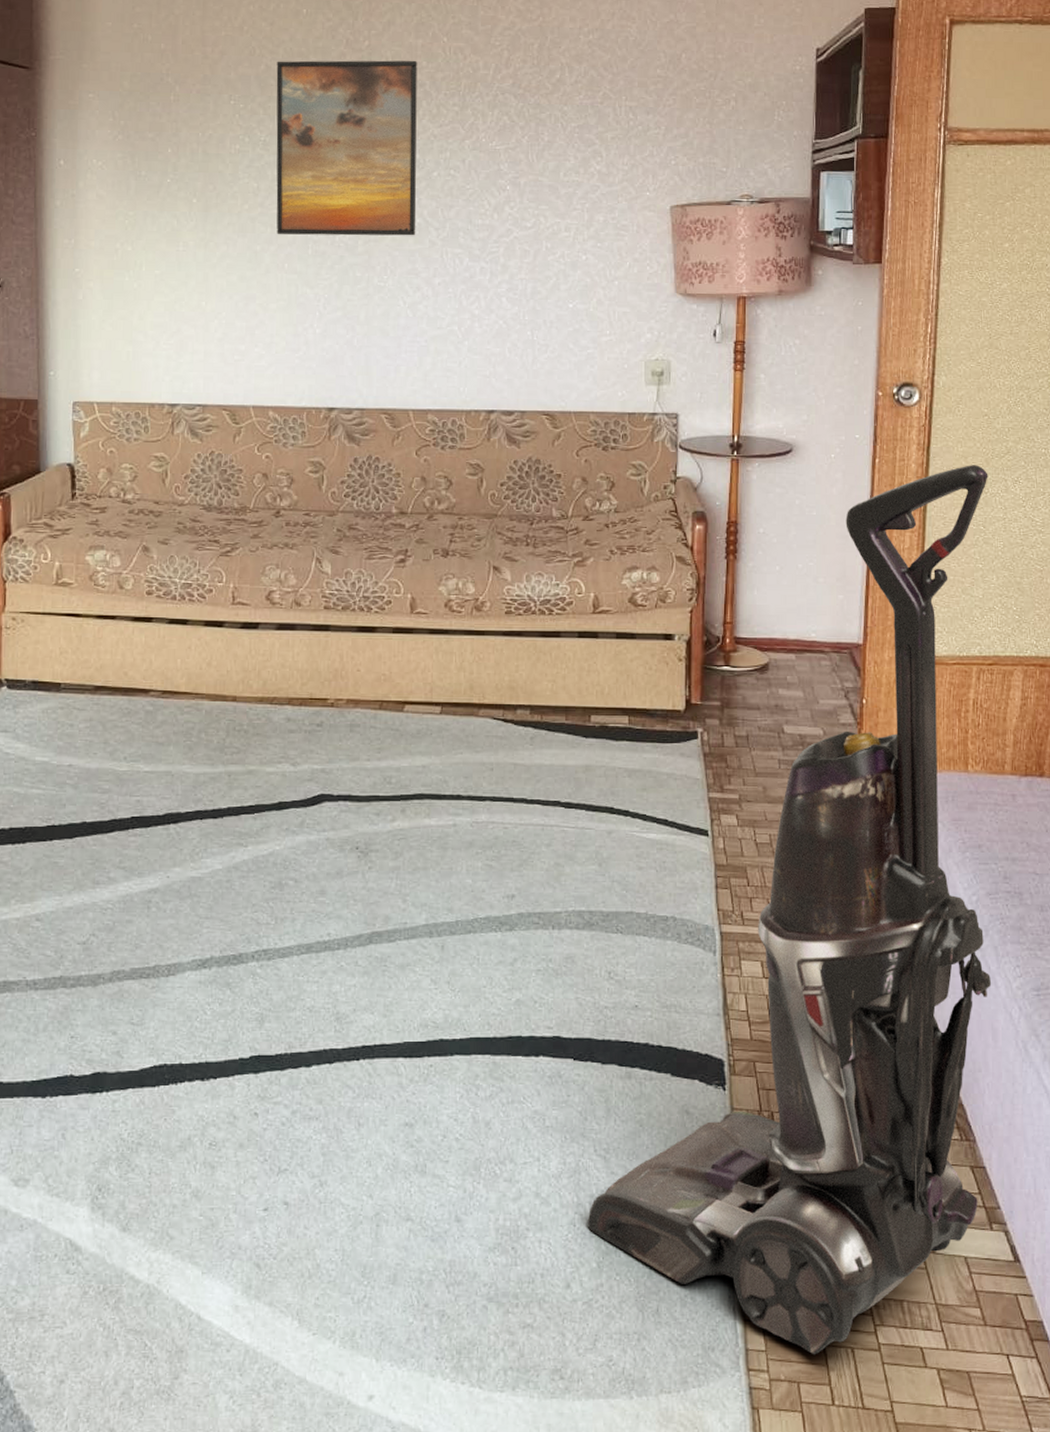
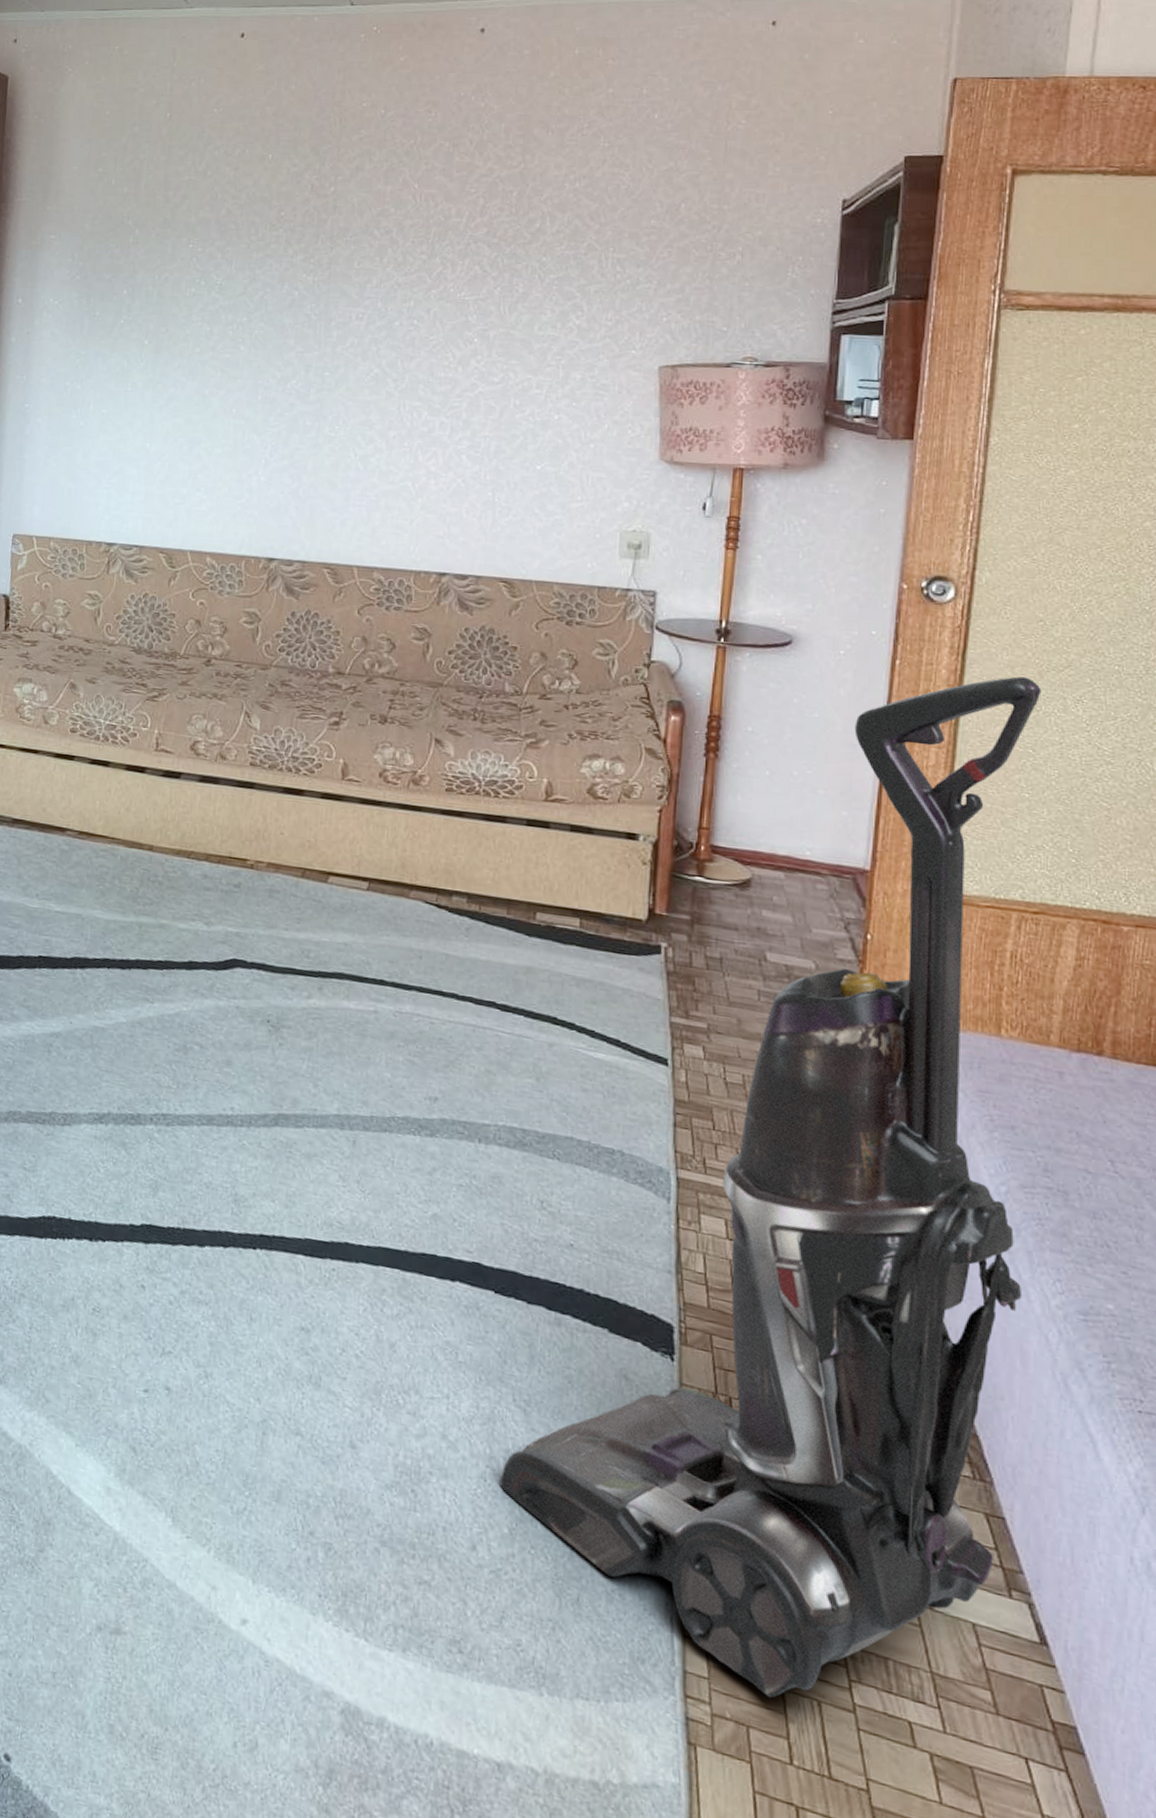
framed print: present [276,60,417,236] -> none [226,205,385,387]

